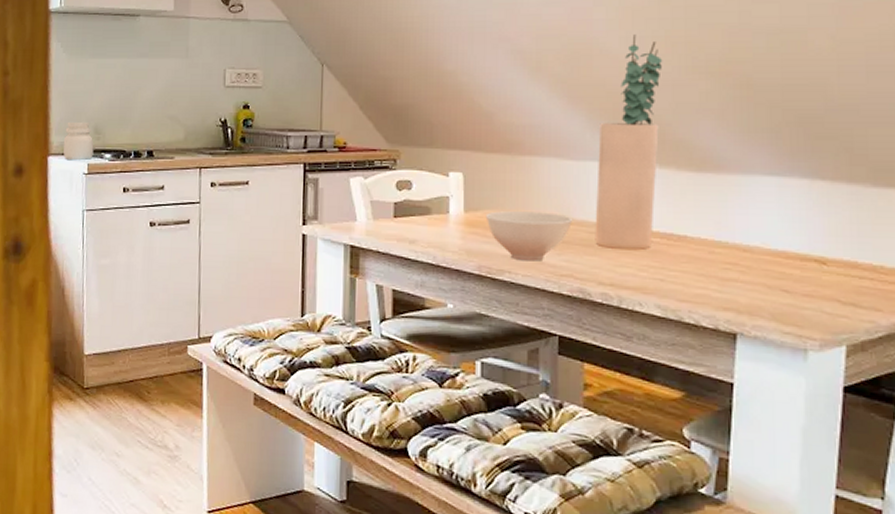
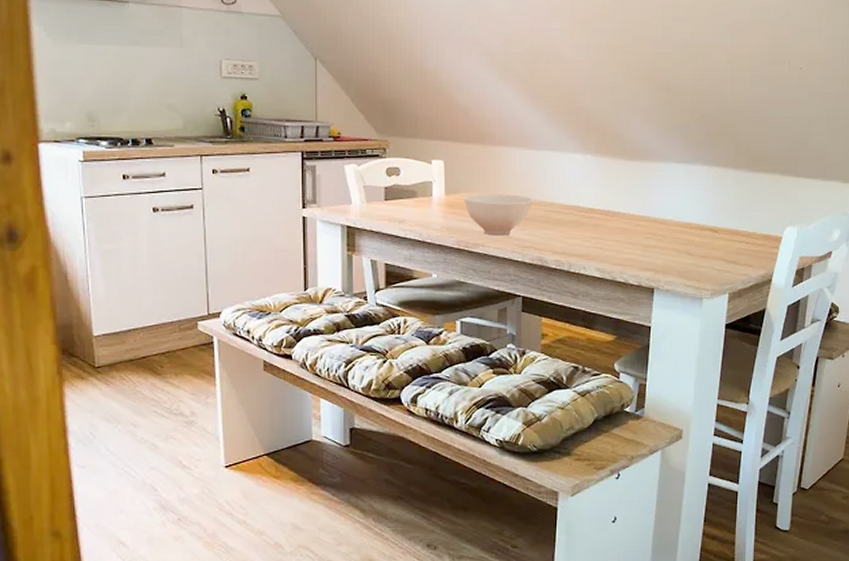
jar: present [63,121,94,160] -> none [54,108,89,147]
vase: present [595,34,663,251] -> none [551,43,605,225]

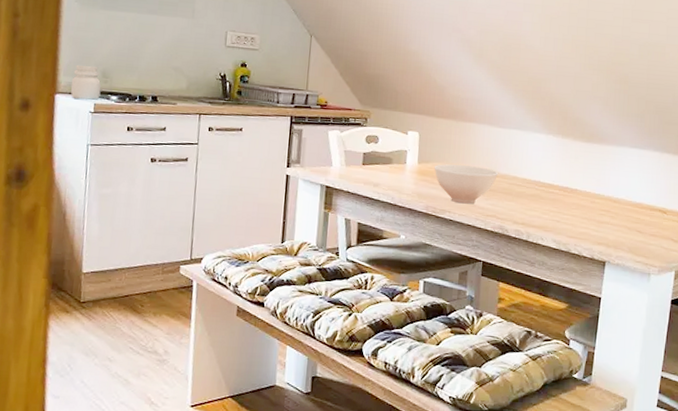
jar: none [54,108,89,147] -> present [70,64,101,100]

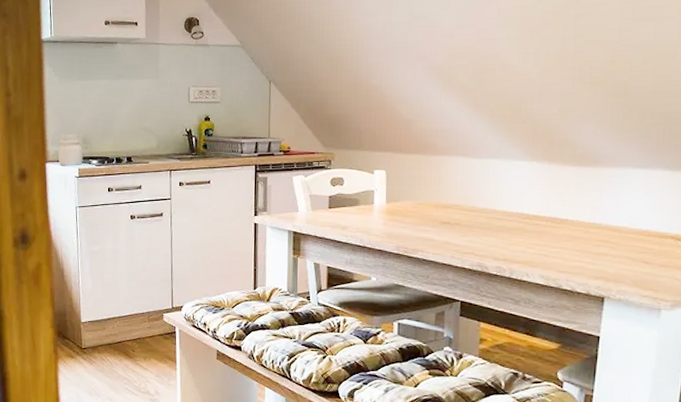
bowl: present [434,164,499,204] -> none [403,202,475,242]

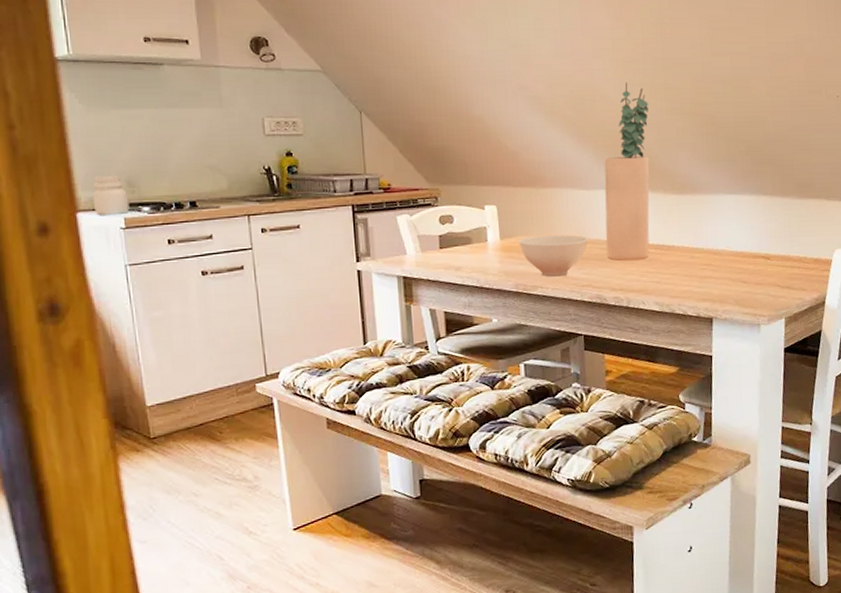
bowl: none [403,202,475,242] -> present [518,235,589,277]
vase: none [492,51,555,232] -> present [604,82,650,261]

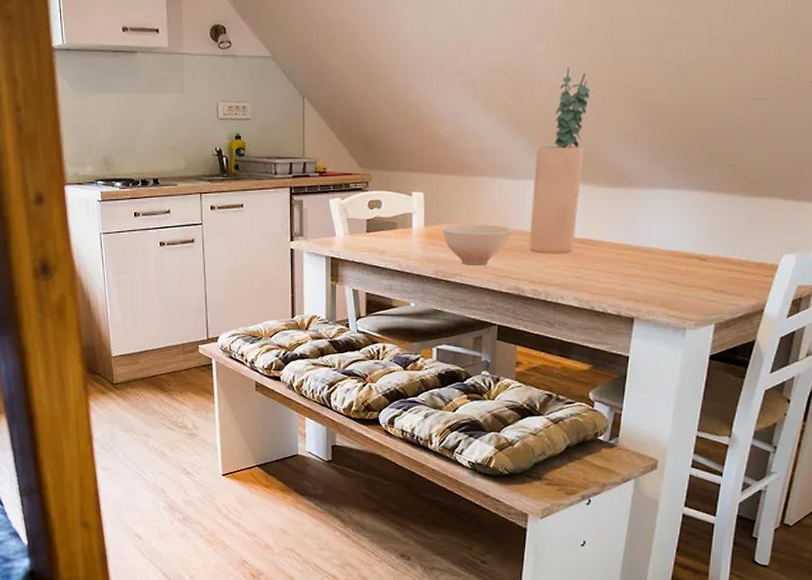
jar: present [92,175,130,215] -> none [77,153,105,188]

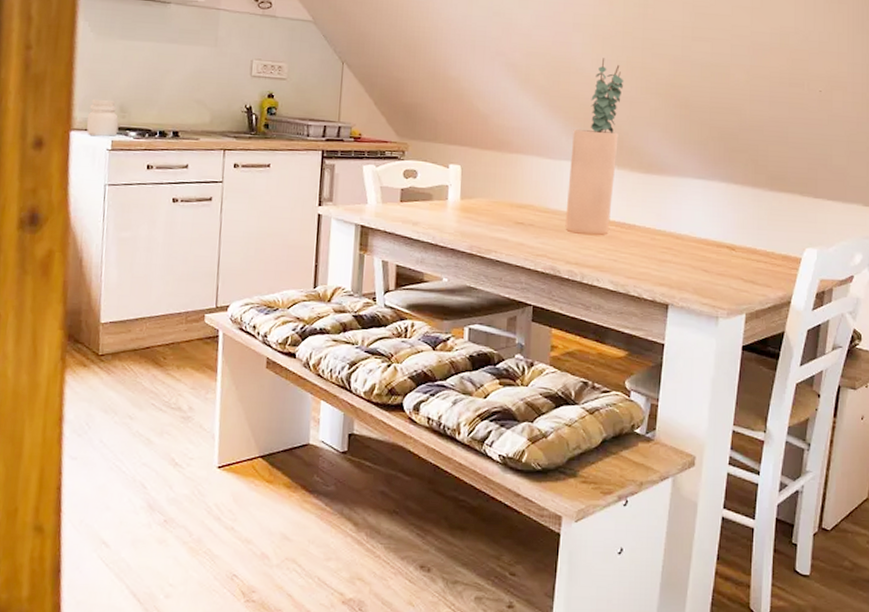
jar: none [77,153,105,188] -> present [86,98,119,137]
bowl: present [442,224,512,266] -> none [478,199,549,243]

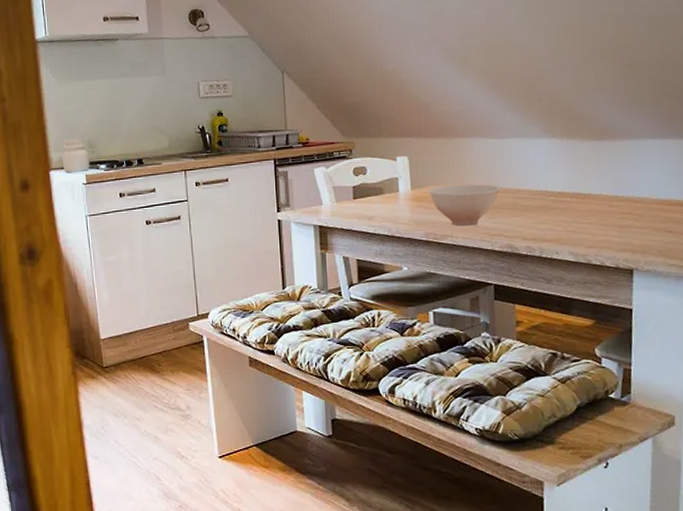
bowl: none [478,199,549,243] -> present [429,184,500,226]
vase: present [565,58,624,236] -> none [517,28,566,210]

